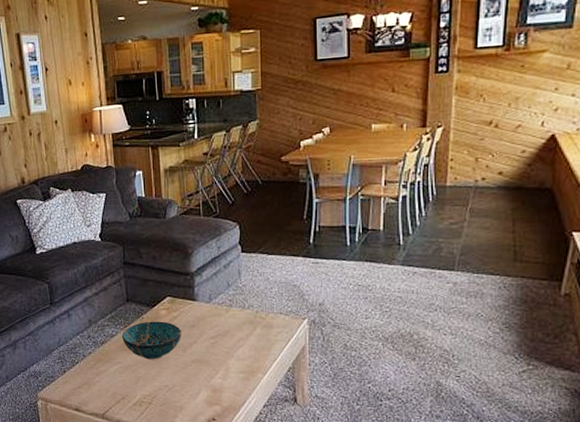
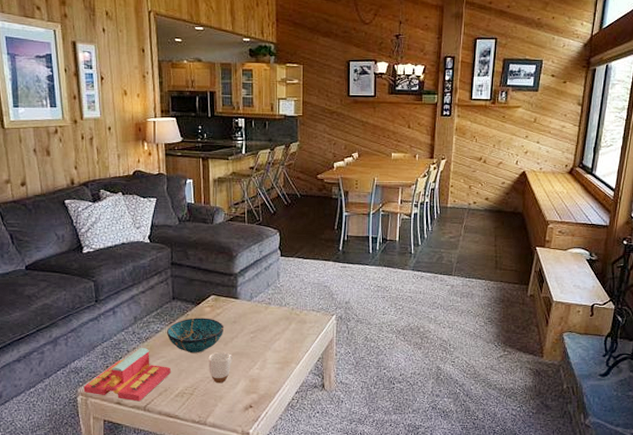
book: none [43,353,128,409] -> present [83,348,171,402]
mug: none [166,358,192,393] -> present [209,351,232,384]

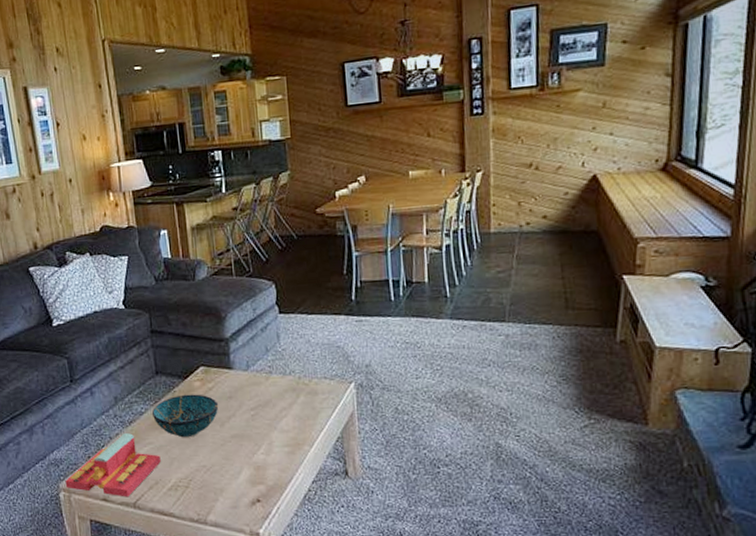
mug: present [209,351,232,384] -> none [203,434,232,473]

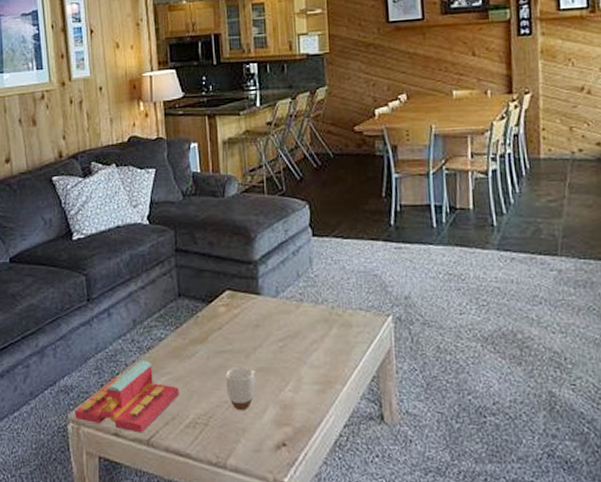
decorative bowl: present [152,394,219,438] -> none [173,320,245,369]
mug: none [203,434,232,473] -> present [226,366,257,411]

